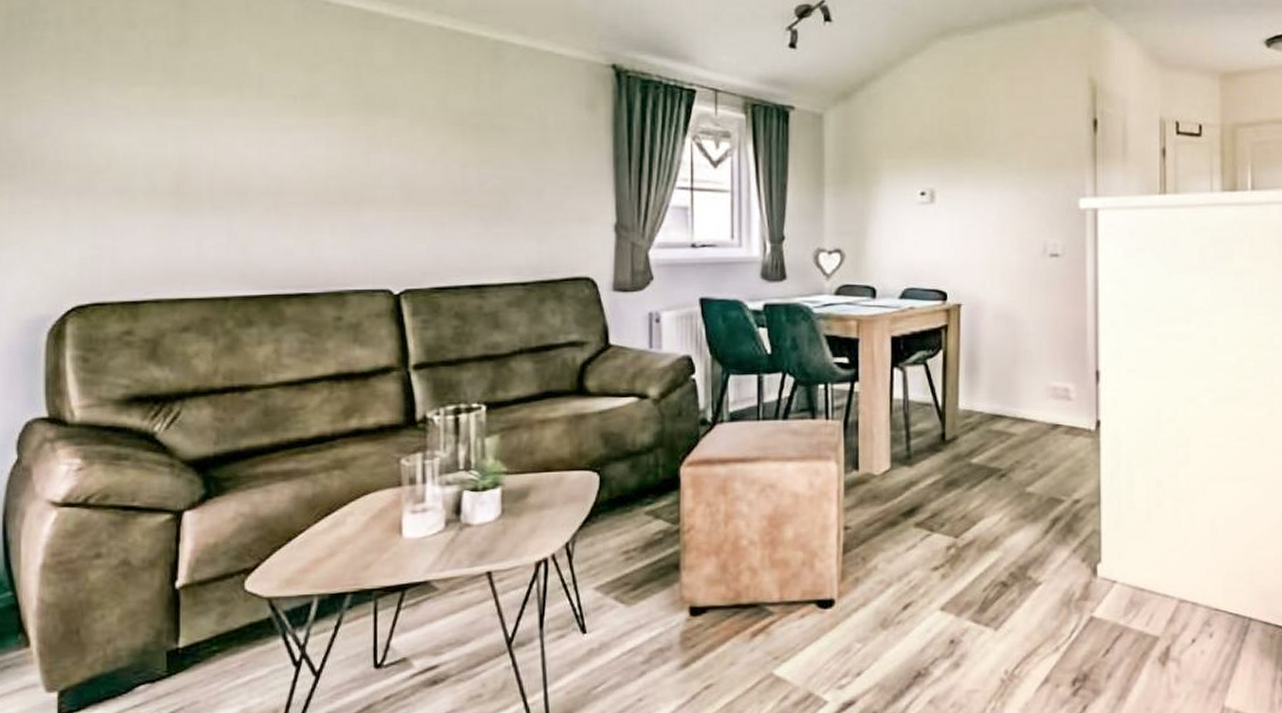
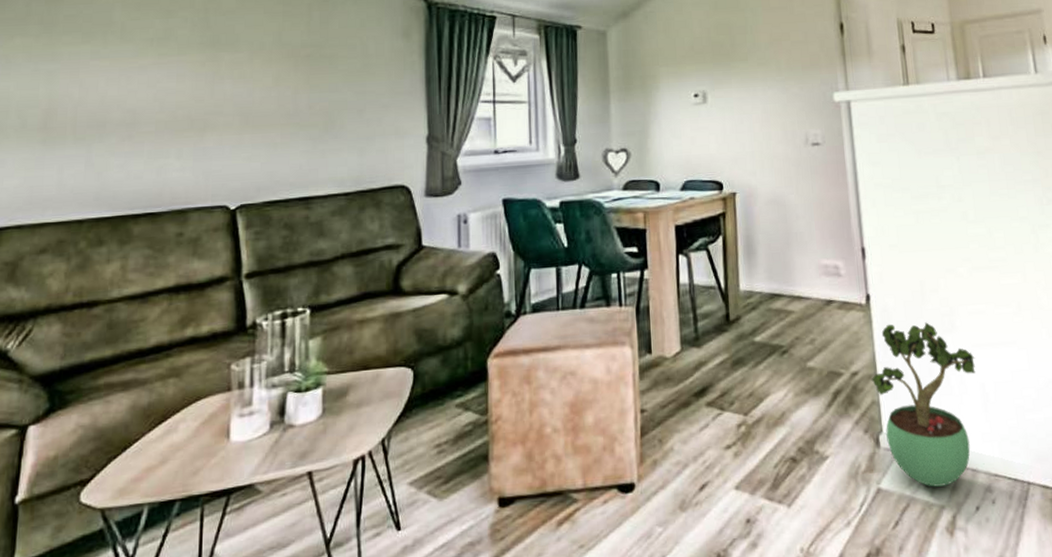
potted plant: none [1093,452,1208,618] -> present [871,322,976,487]

